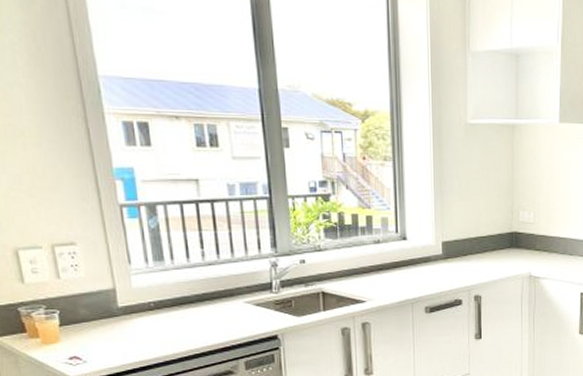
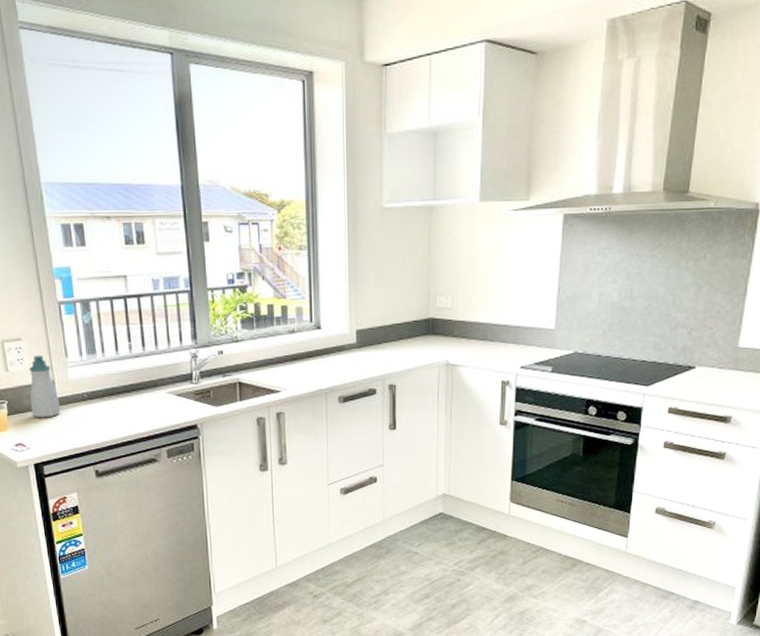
soap bottle: none [85,260,123,329] -> present [29,355,61,418]

